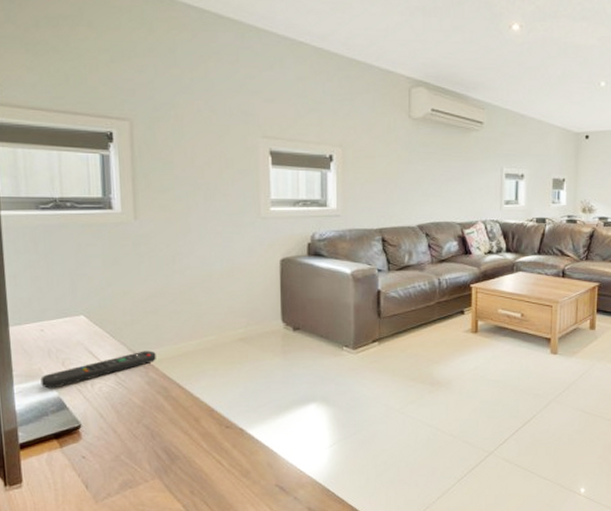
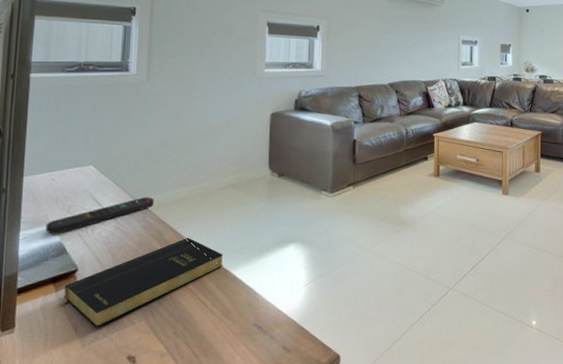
book: none [65,394,238,485] -> present [58,237,224,328]

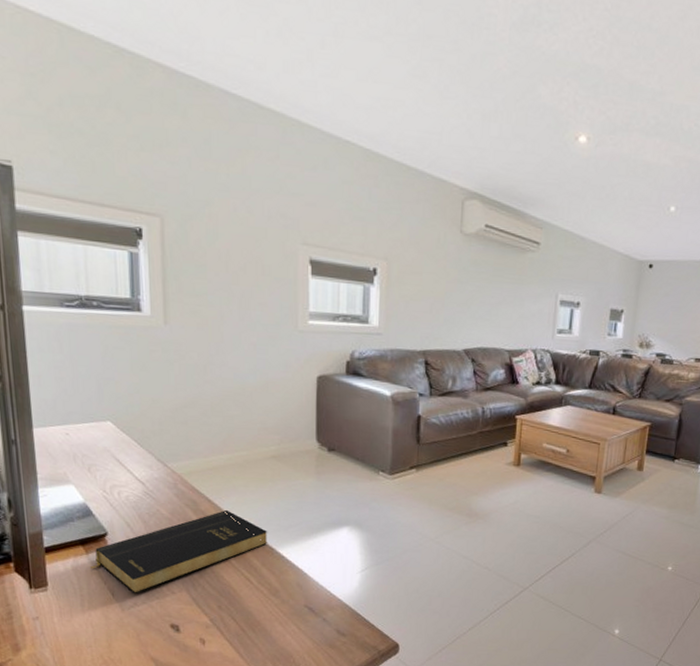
remote control: present [45,197,154,234] -> none [66,462,185,494]

